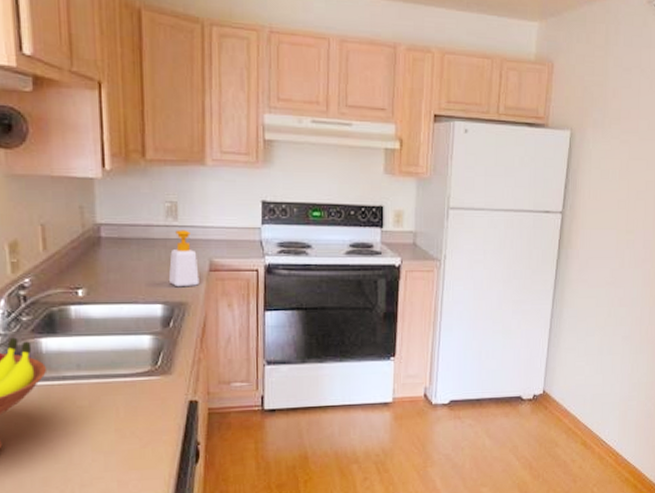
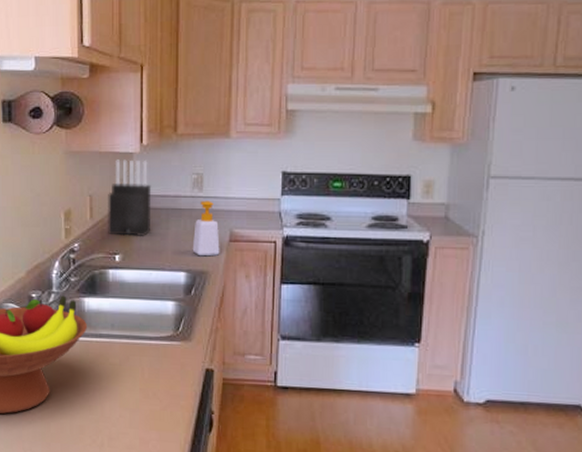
knife block: none [65,185,120,270] -> present [108,159,152,237]

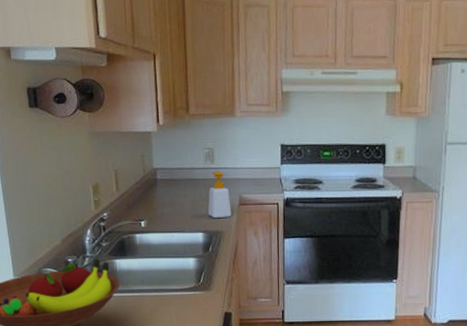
knife block: present [108,159,152,237] -> none [131,137,171,205]

